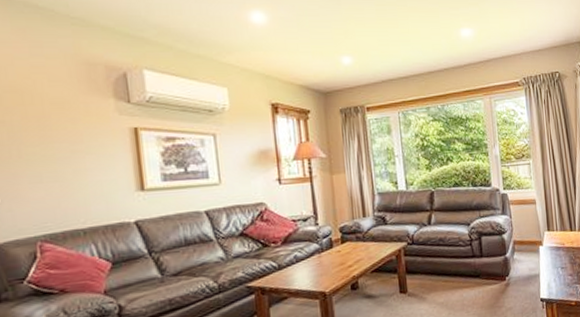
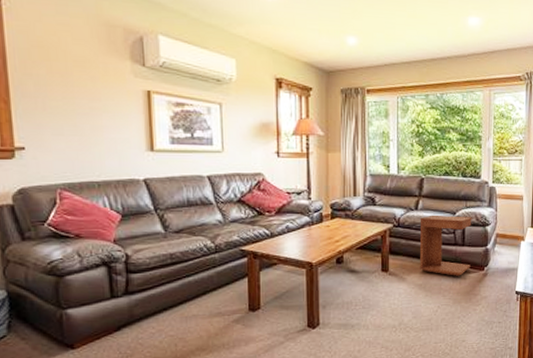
side table: none [434,226,492,290] -> present [420,214,472,276]

